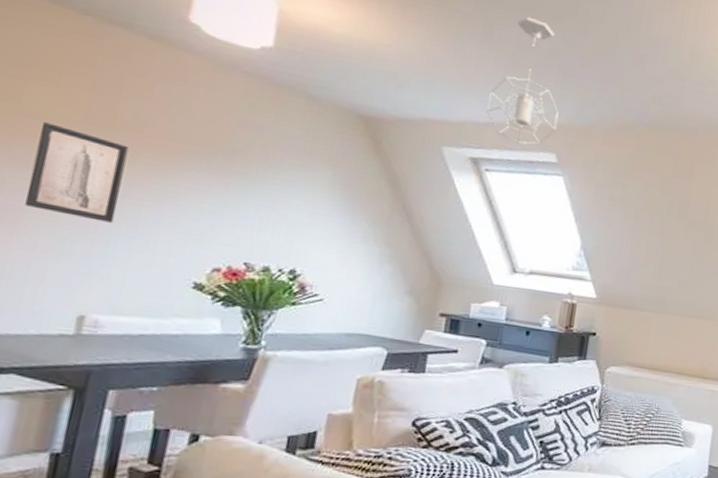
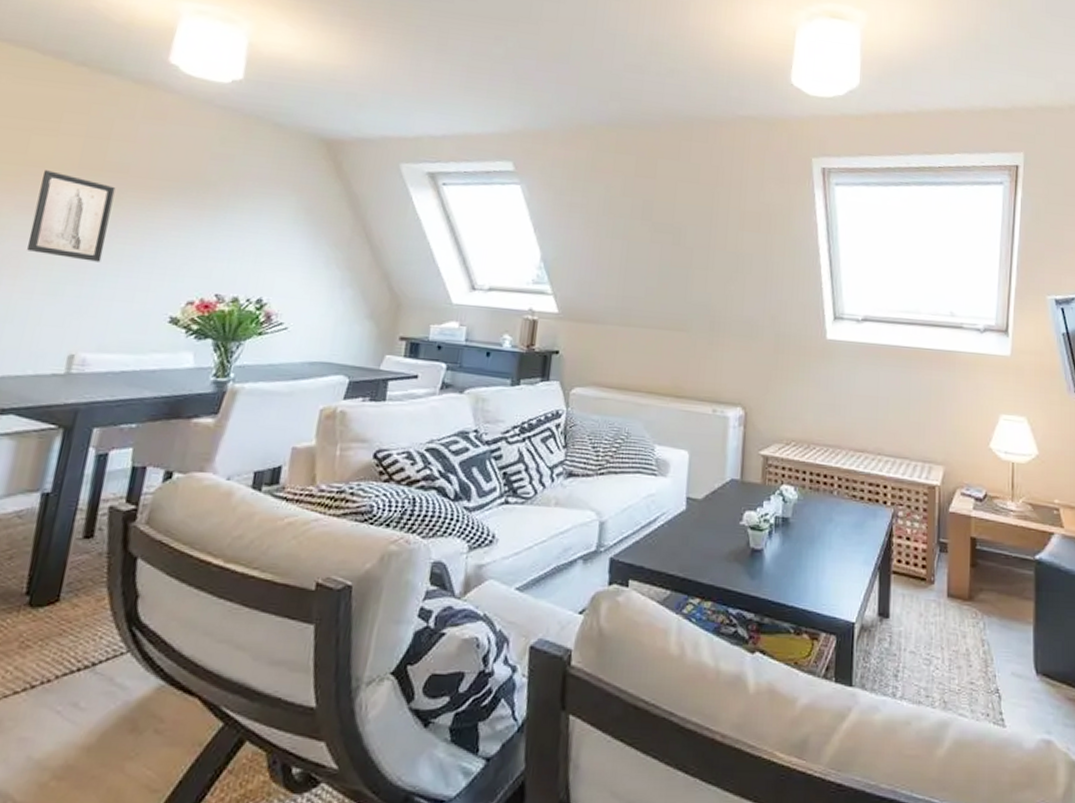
pendant light: present [486,17,559,145] -> none [442,24,515,155]

